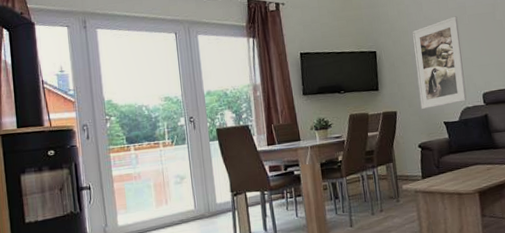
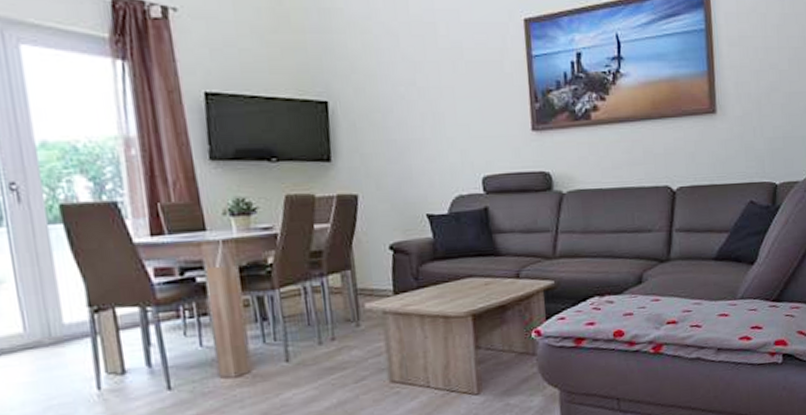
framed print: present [412,16,467,110] -> none [384,60,460,195]

